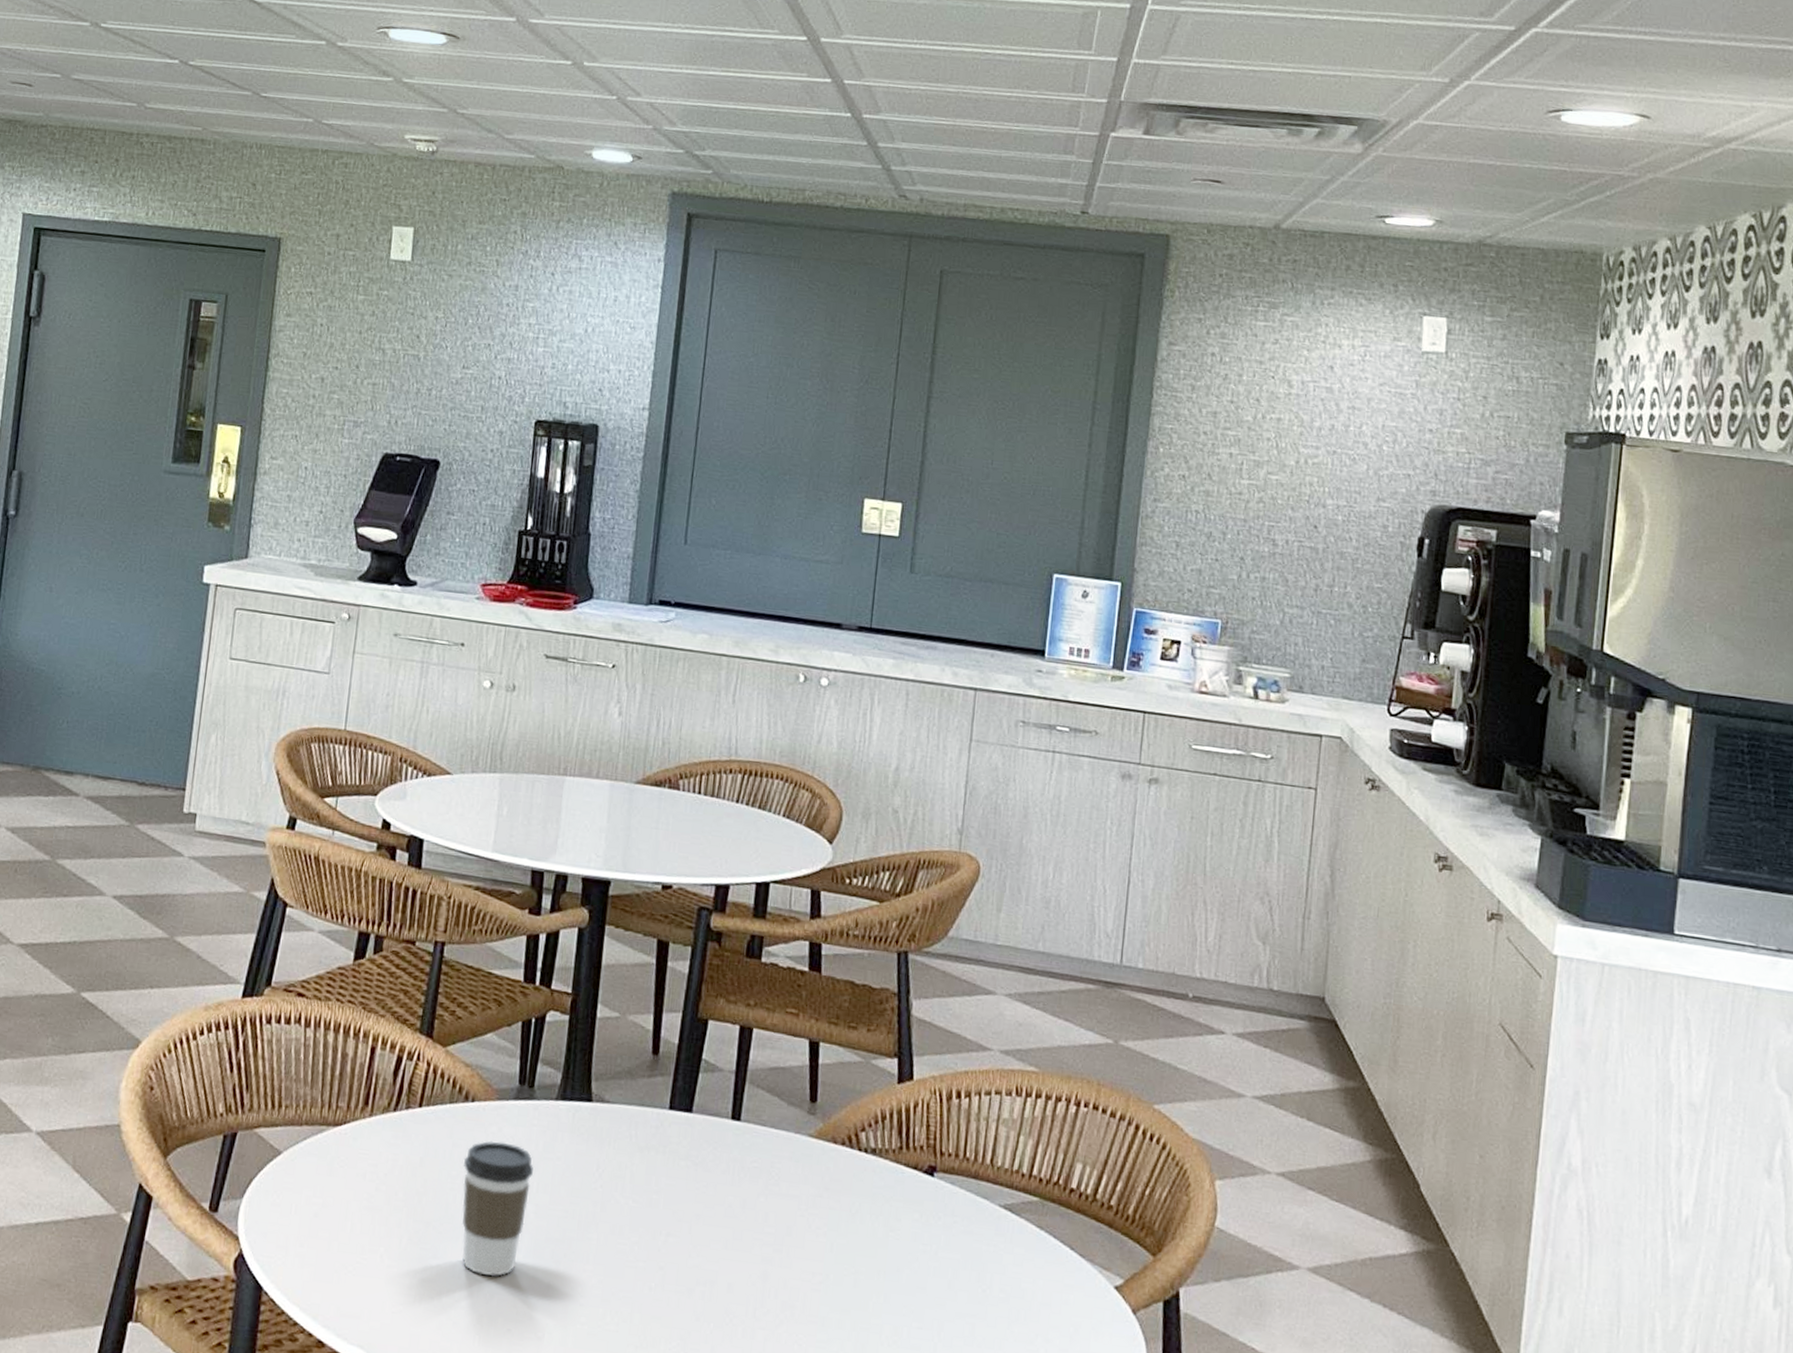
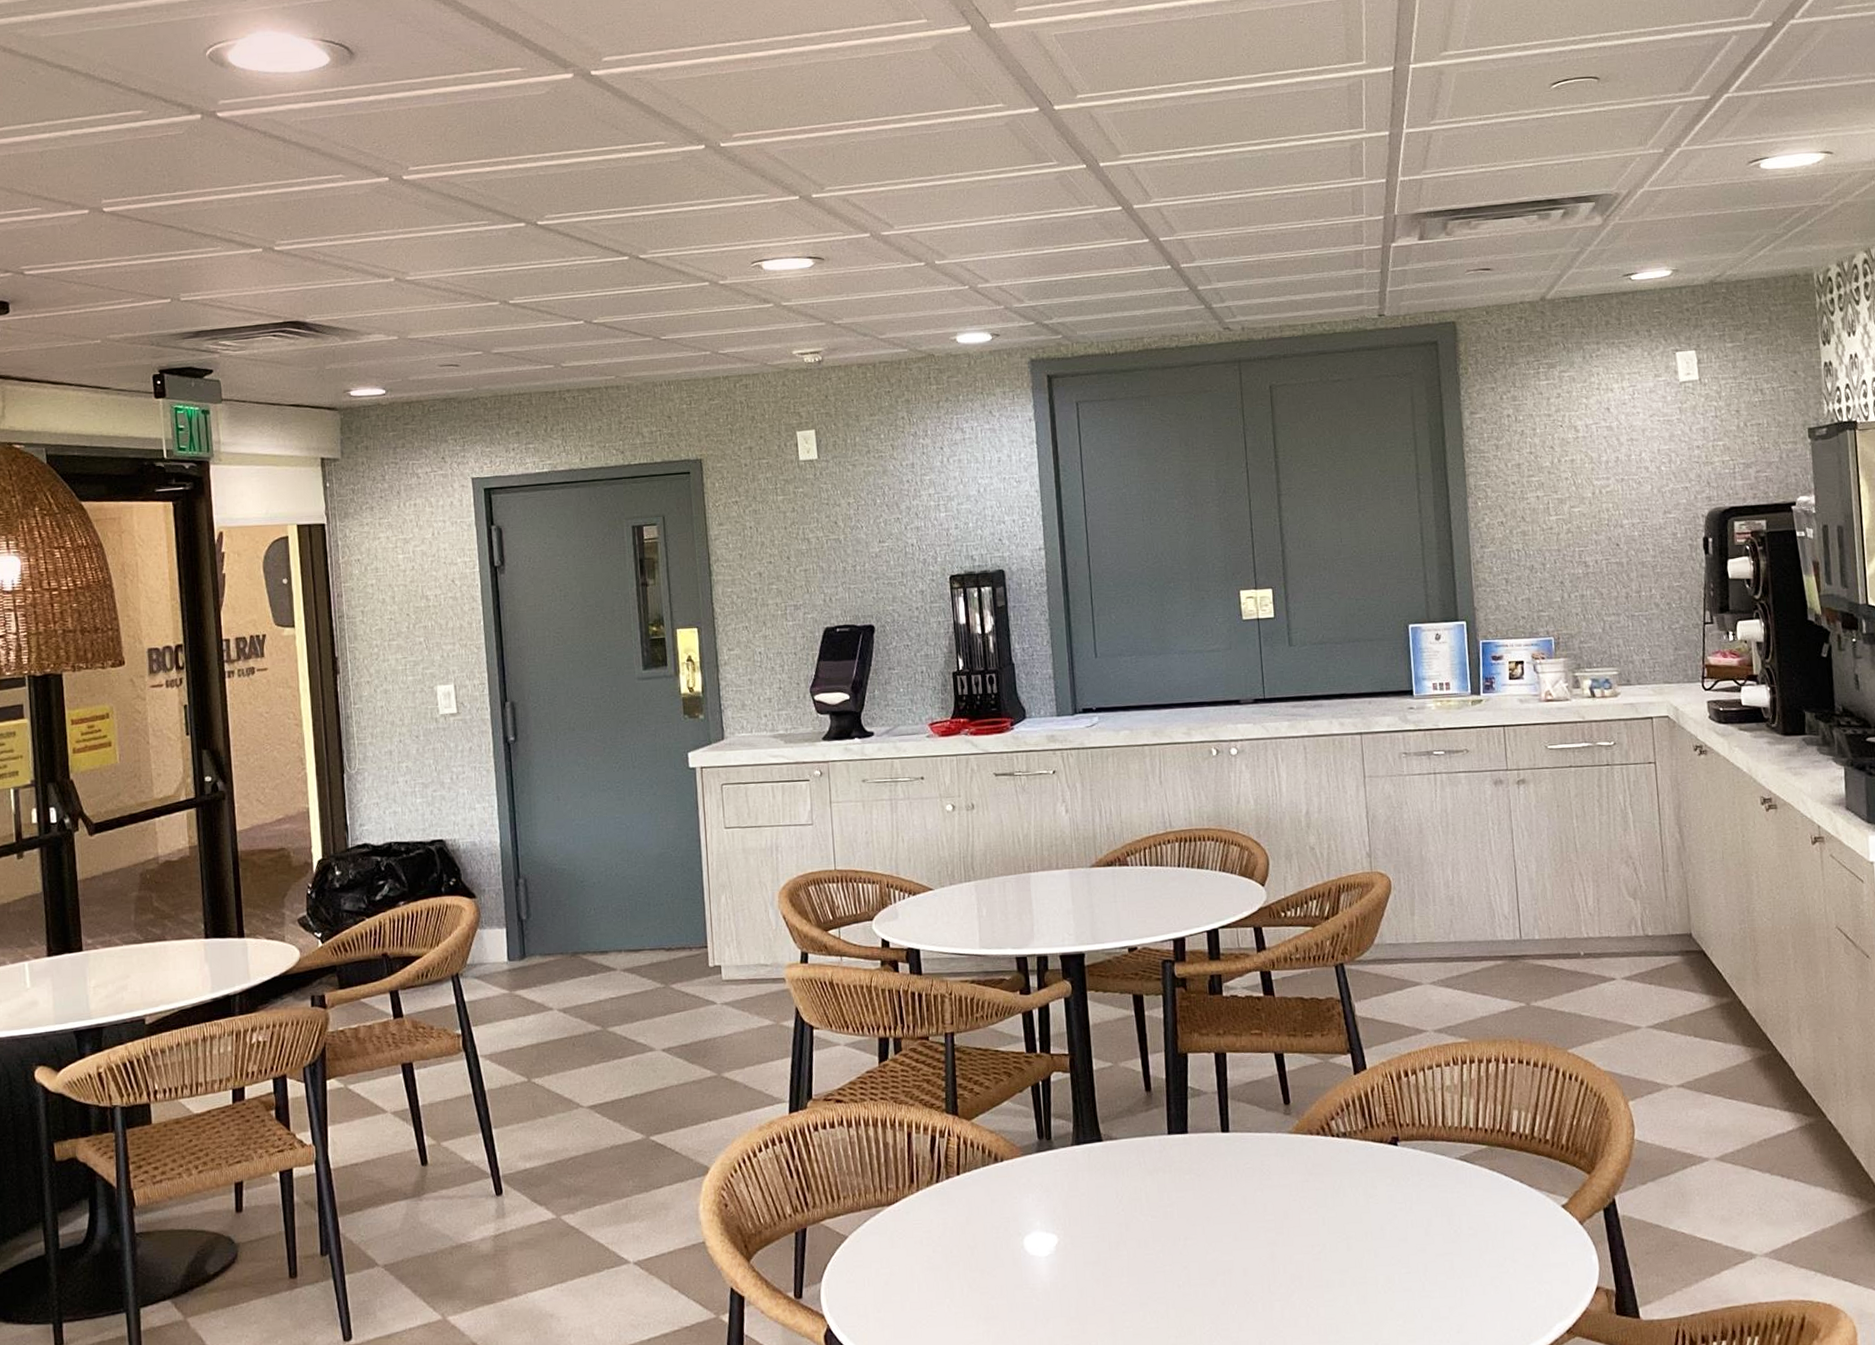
coffee cup: present [461,1140,534,1276] -> none [1003,1190,1064,1304]

